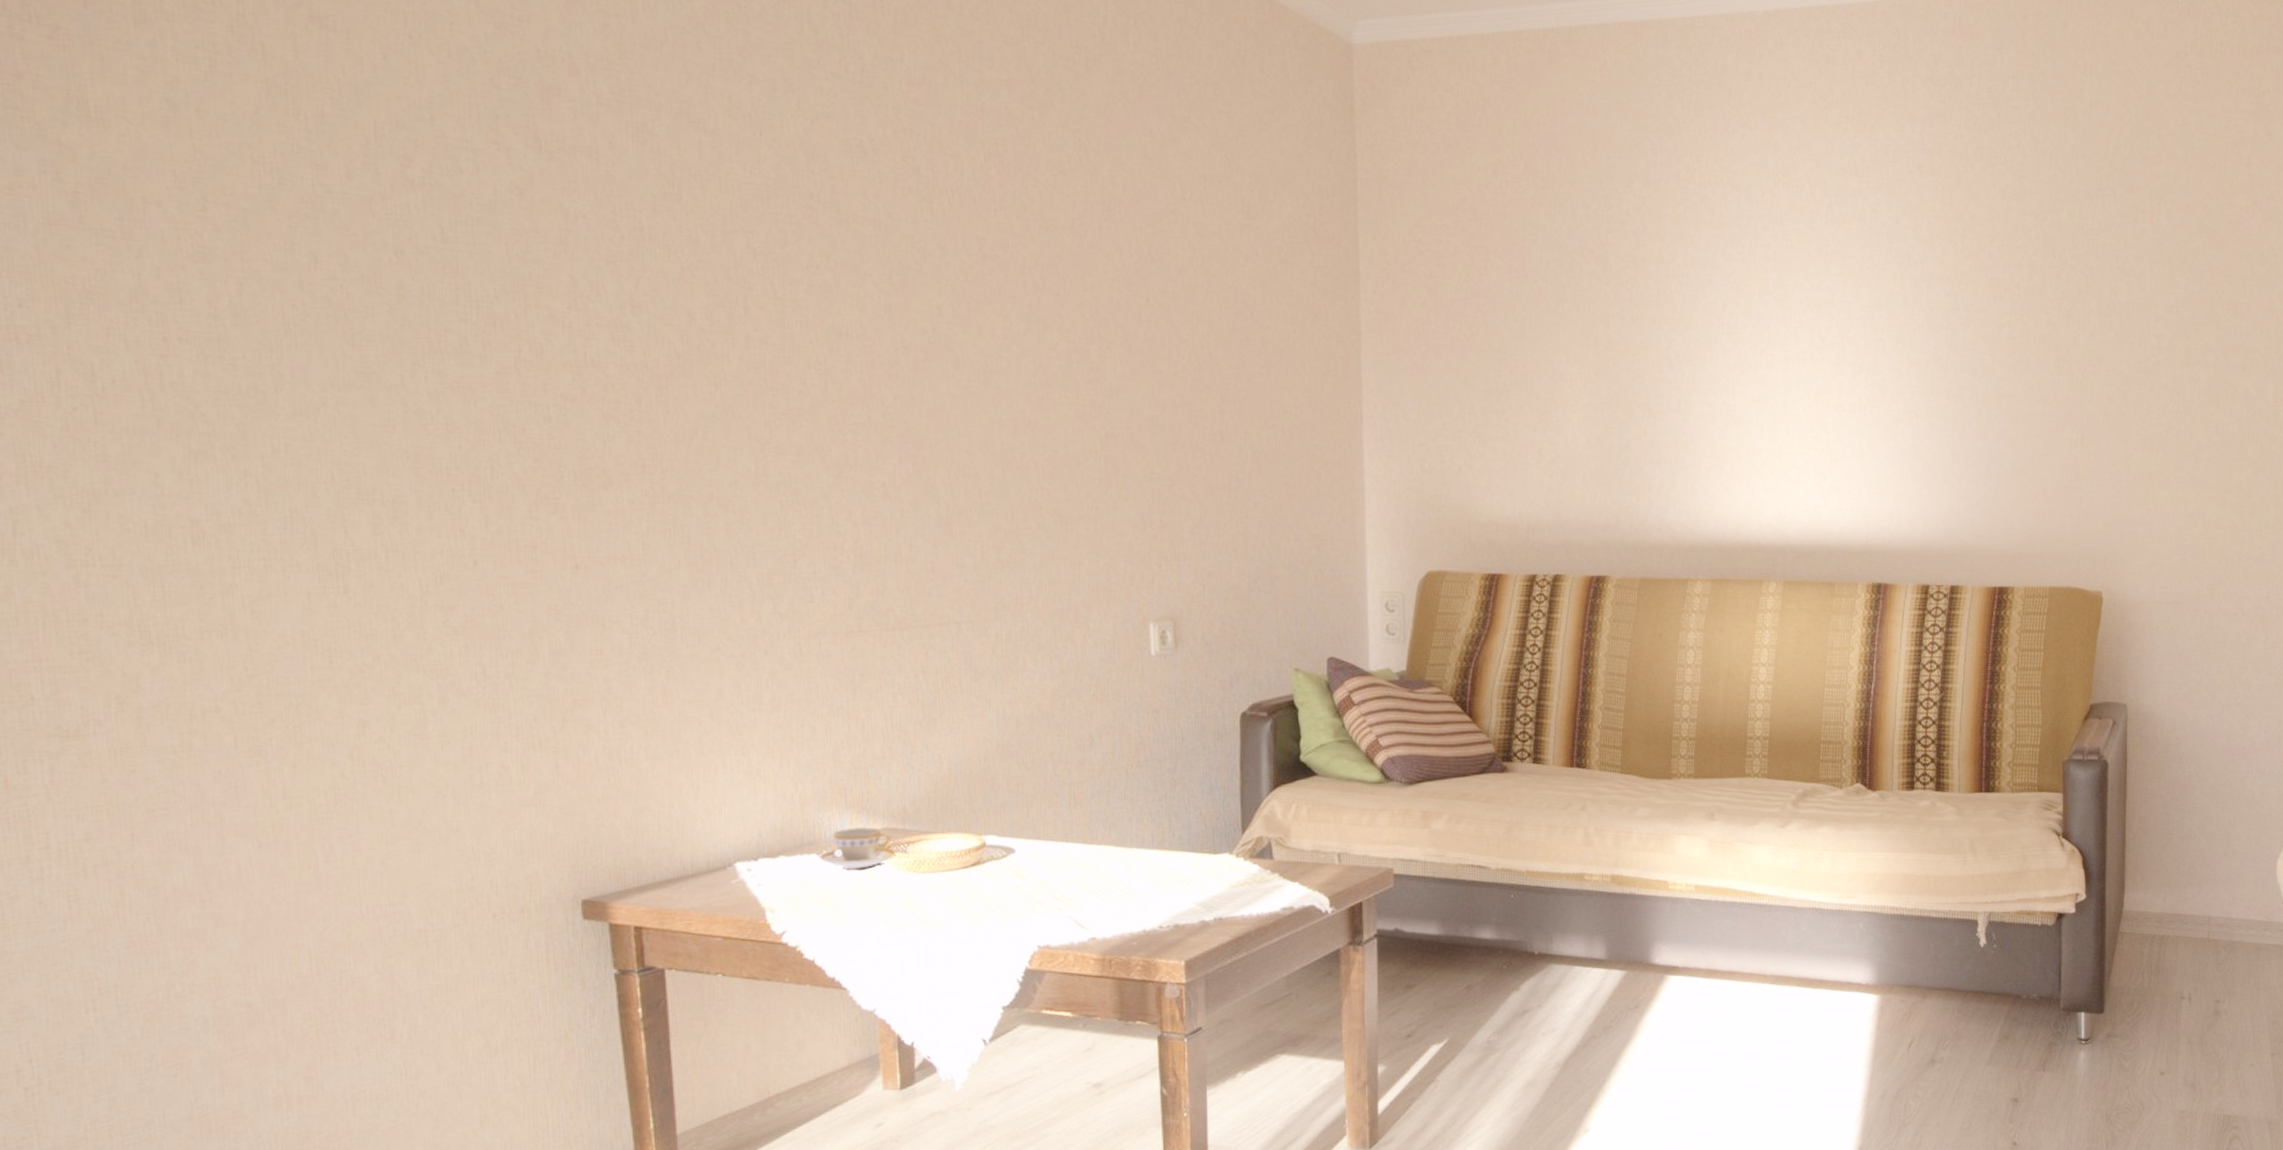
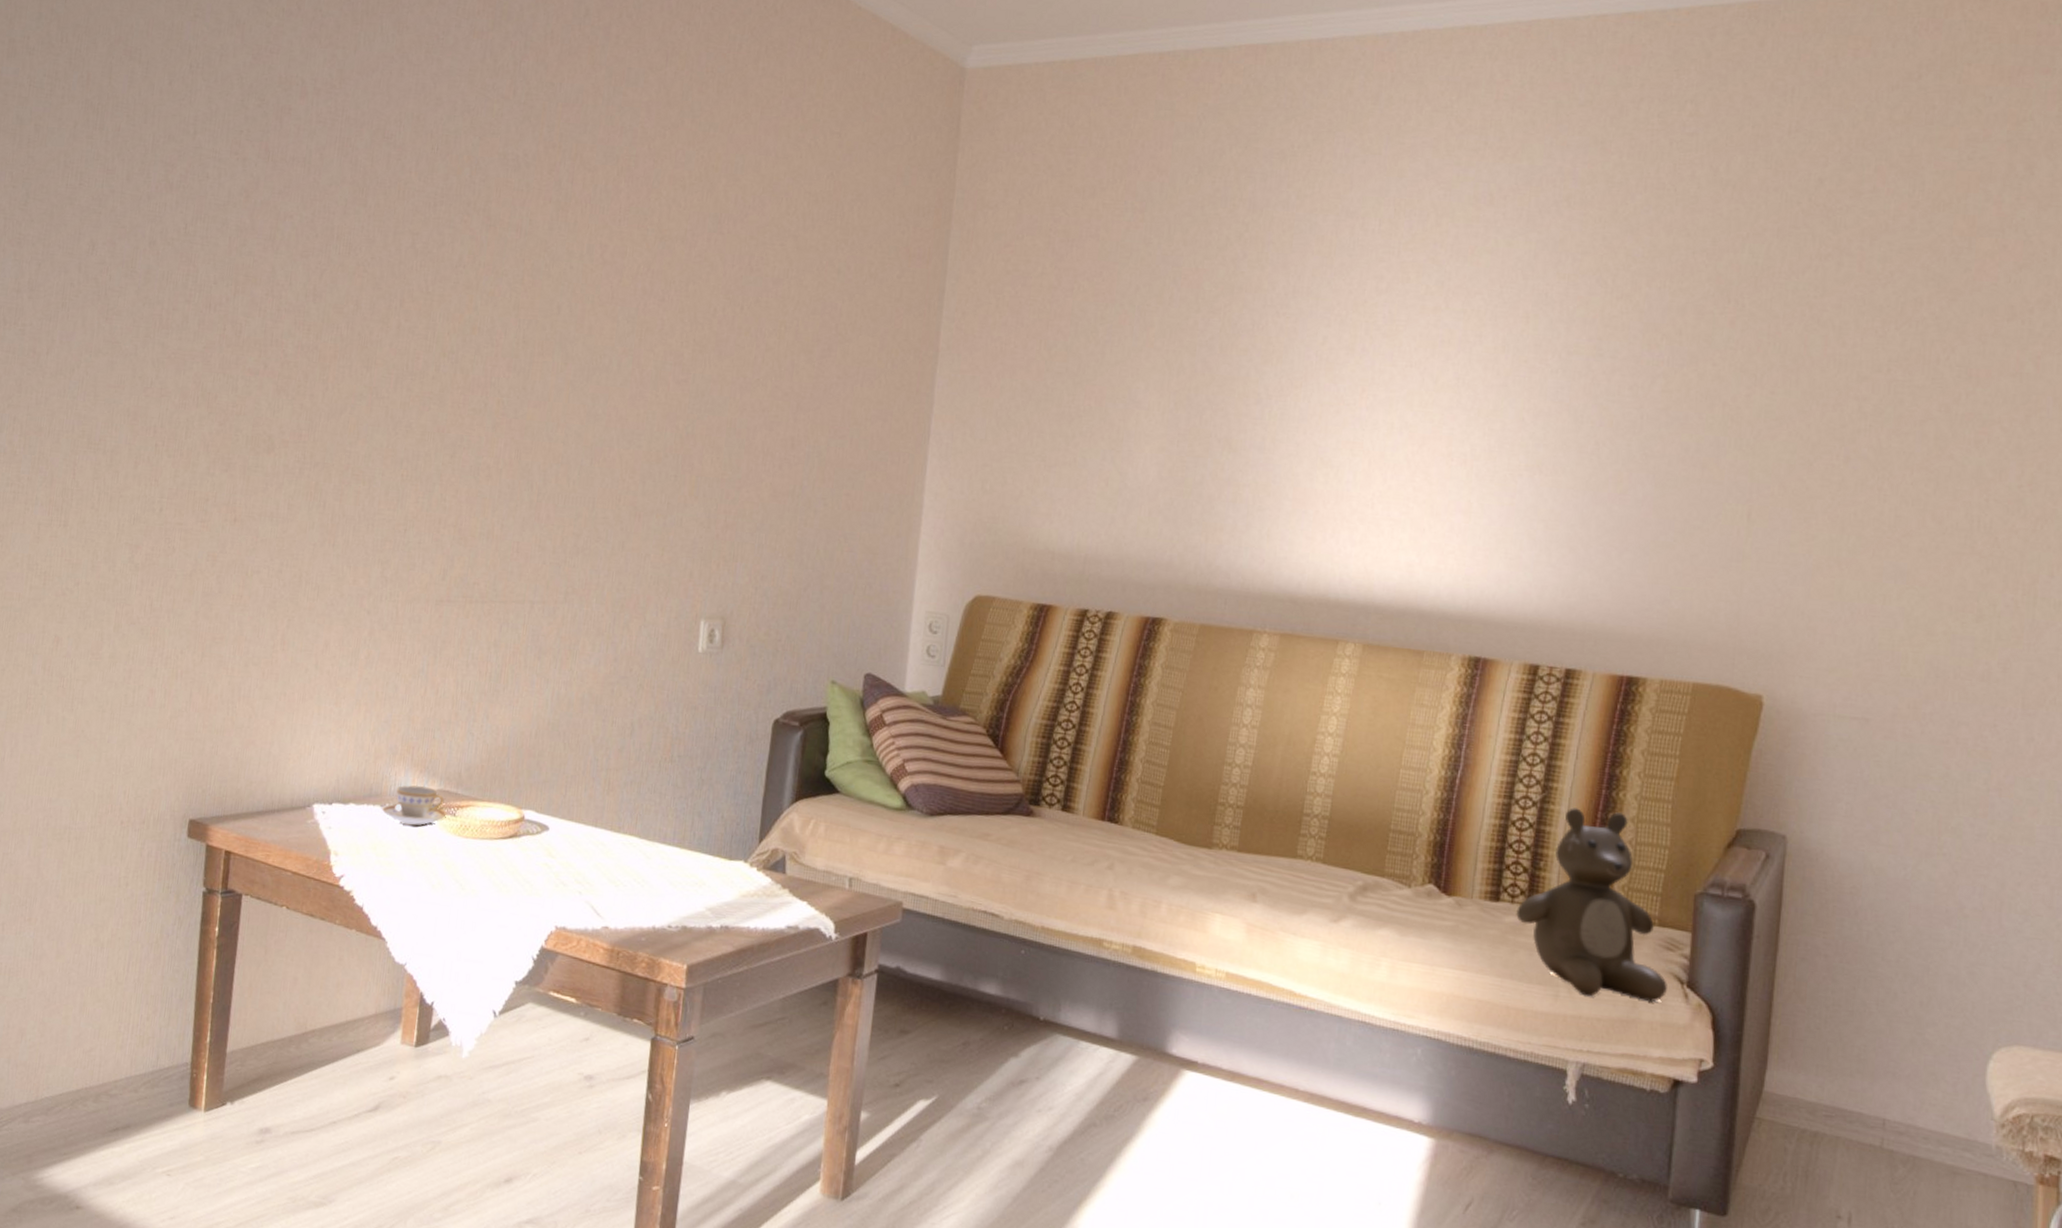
teddy bear: none [1928,702,2048,857] -> present [1516,808,1667,1002]

